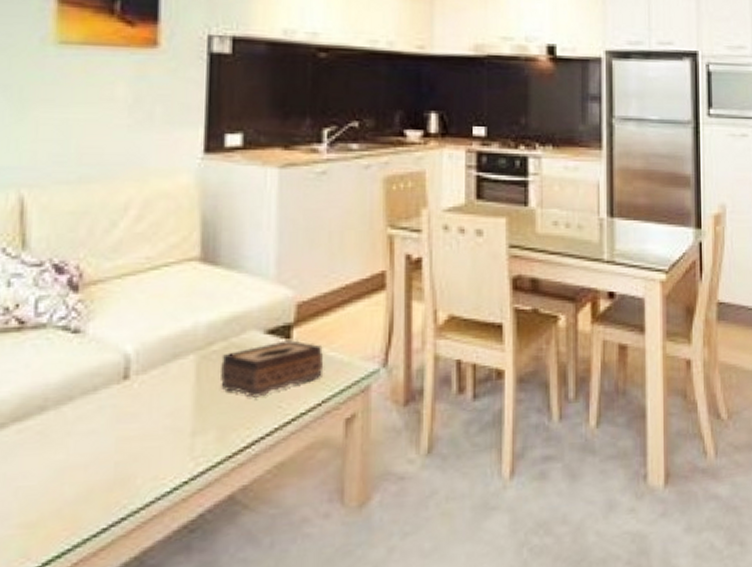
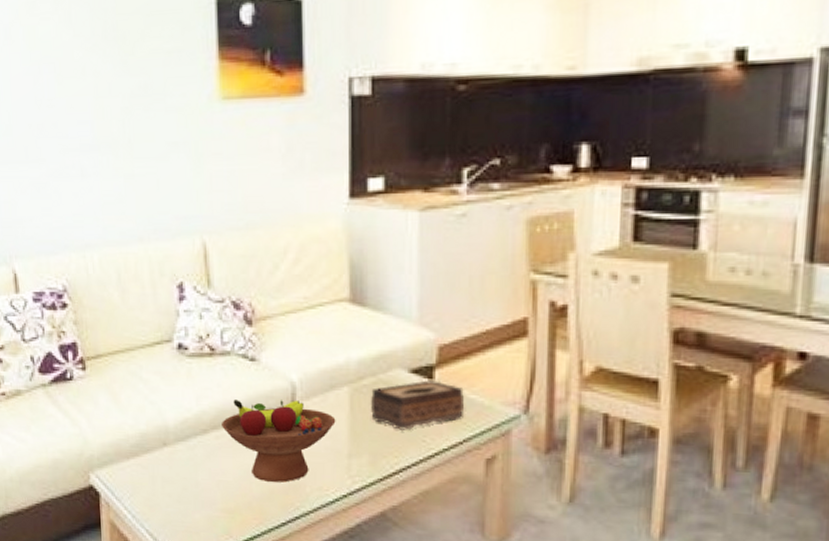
fruit bowl: none [27,375,178,479] -> present [222,399,336,483]

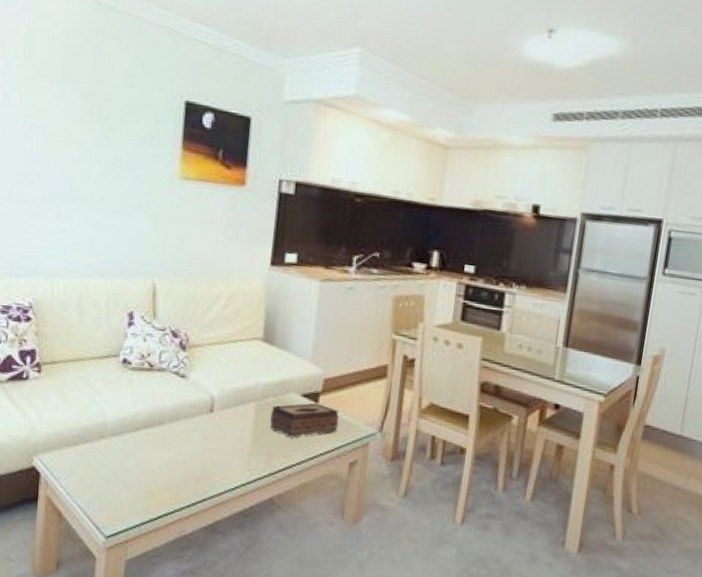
fruit bowl: present [222,399,336,483] -> none [152,406,243,472]

